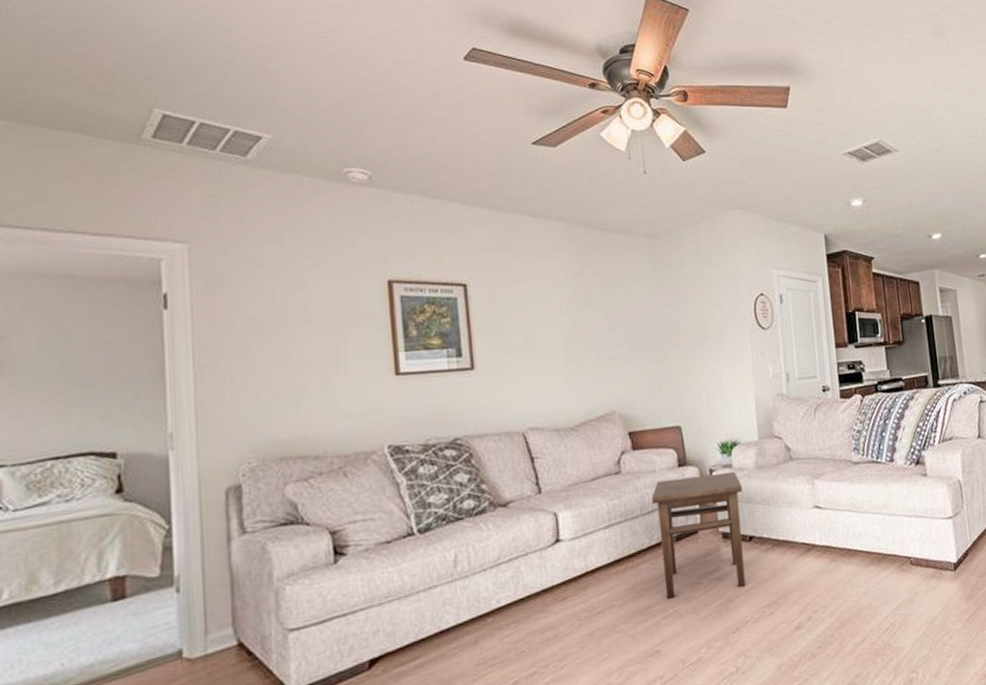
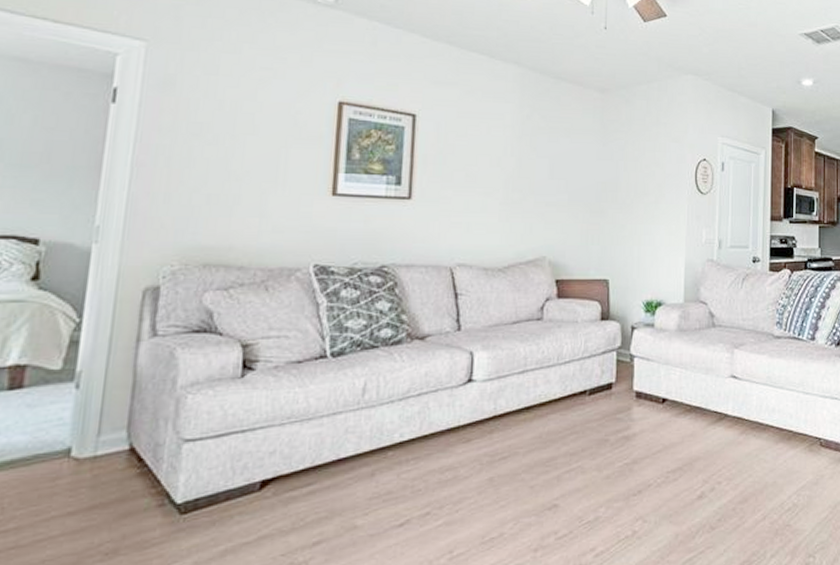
side table: present [651,471,746,599] -> none [569,331,662,453]

